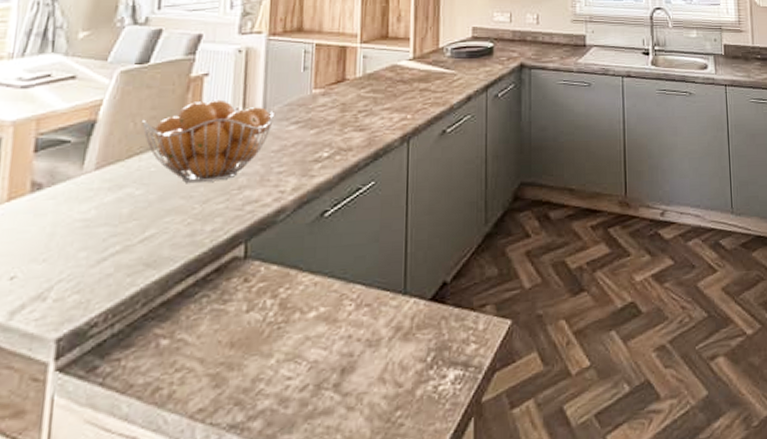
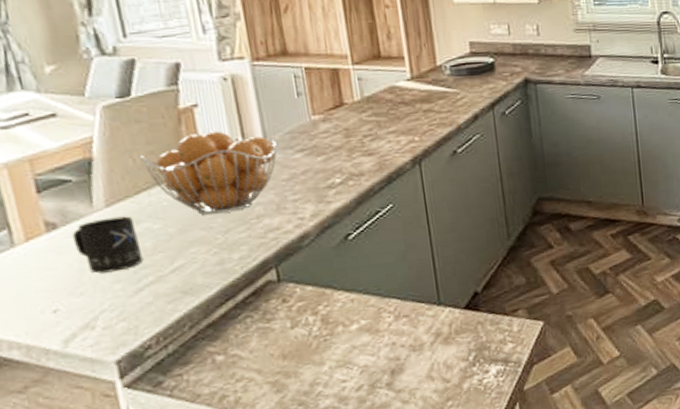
mug: none [53,180,118,239] -> present [72,216,144,274]

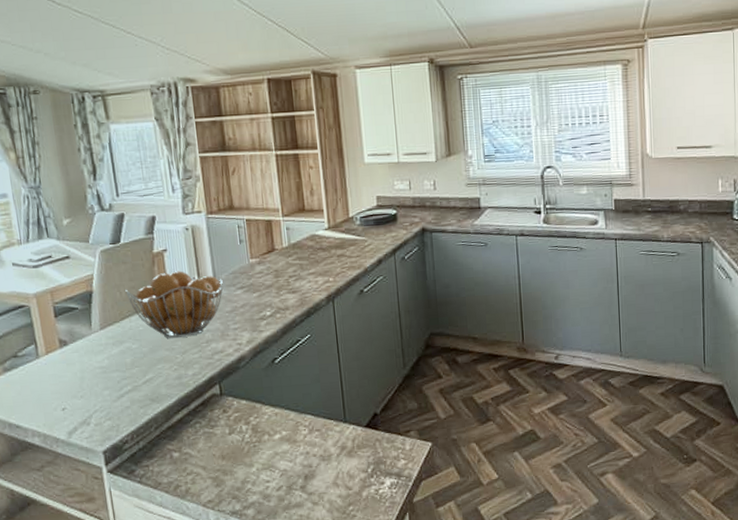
mug: present [72,216,144,274] -> none [77,337,125,382]

